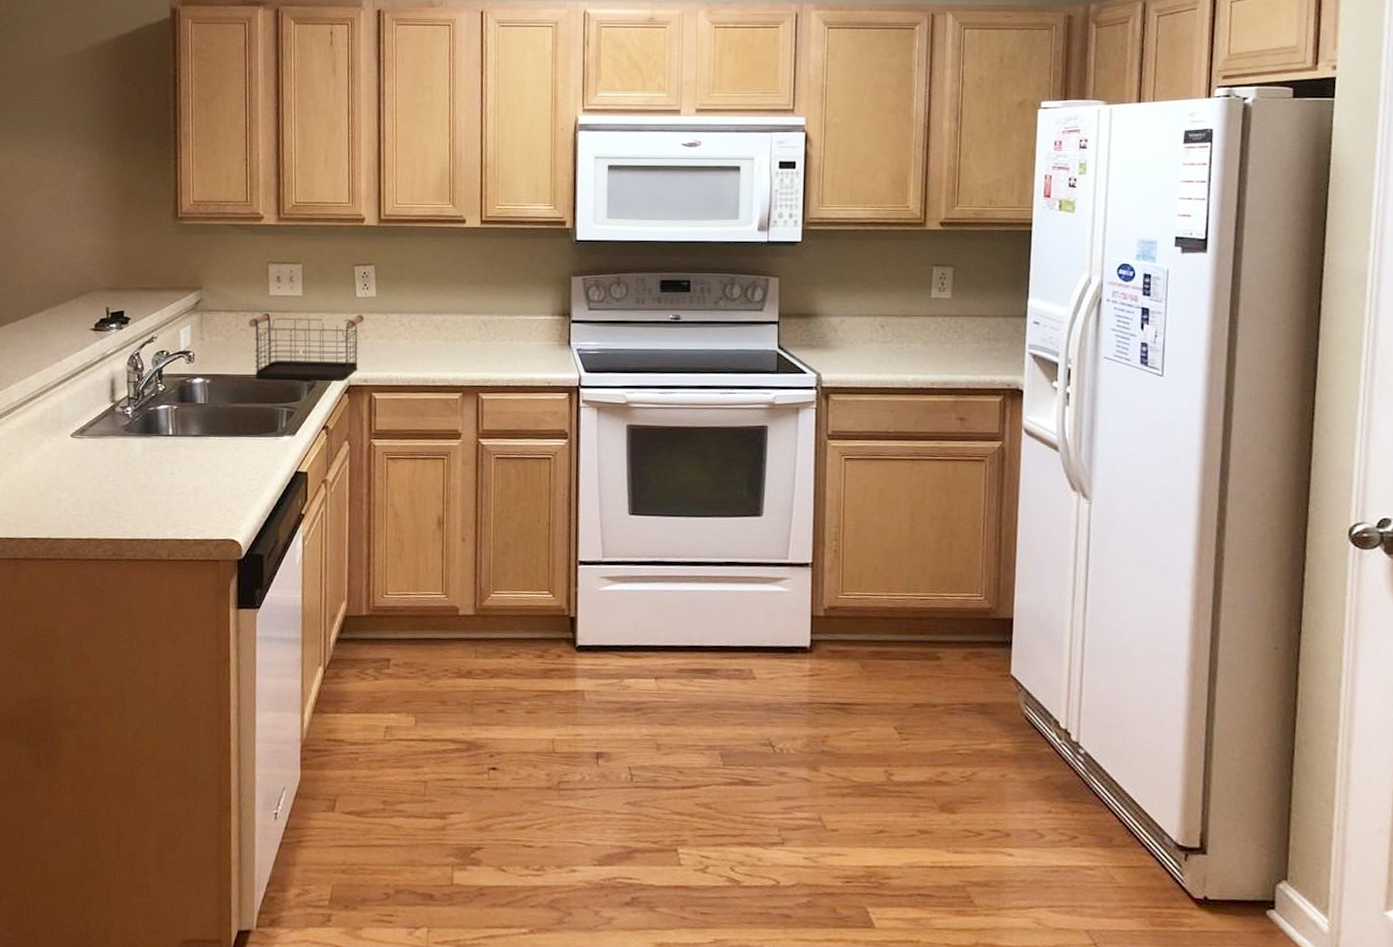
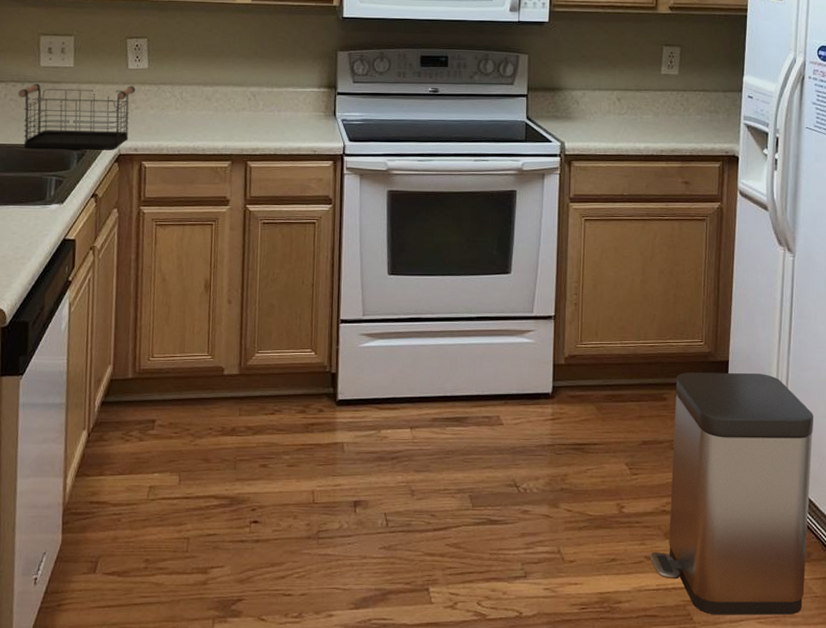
pedal bin: none [922,630,1116,905] -> present [649,373,814,615]

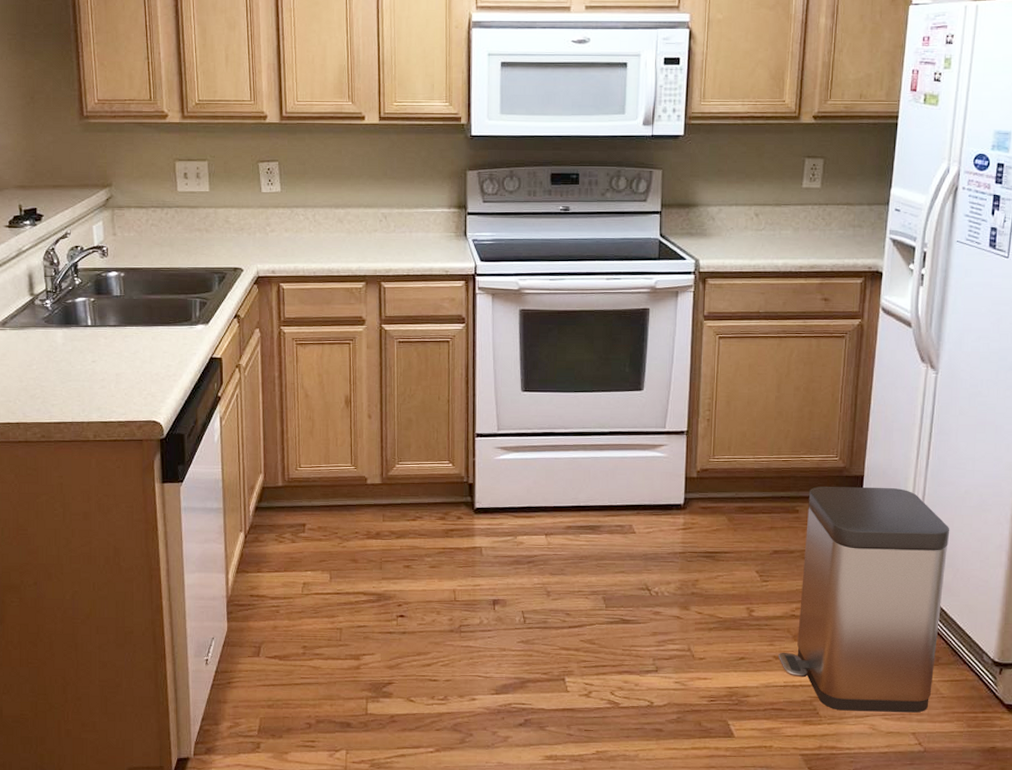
dish rack: present [18,83,136,150] -> none [158,208,270,273]

